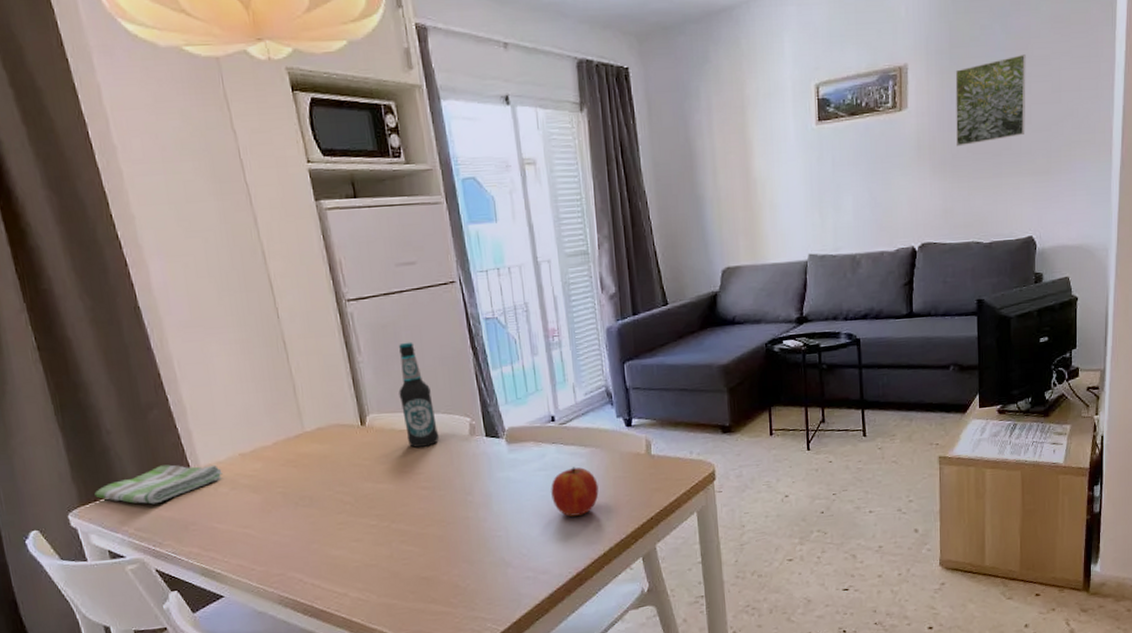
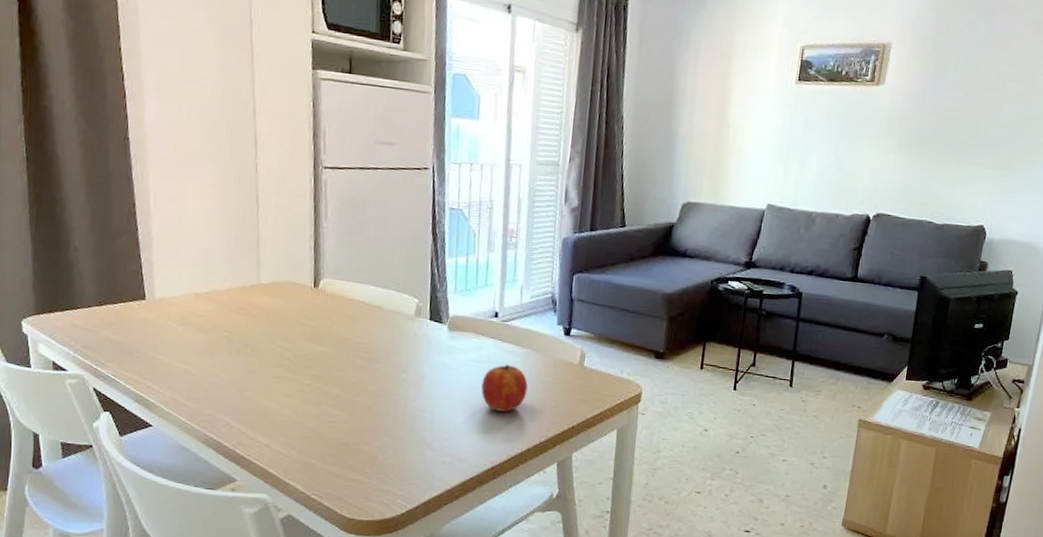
dish towel: present [94,464,223,505] -> none [51,290,175,326]
bottle: present [399,342,440,448] -> none [355,216,386,319]
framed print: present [955,54,1026,147] -> none [925,53,1005,129]

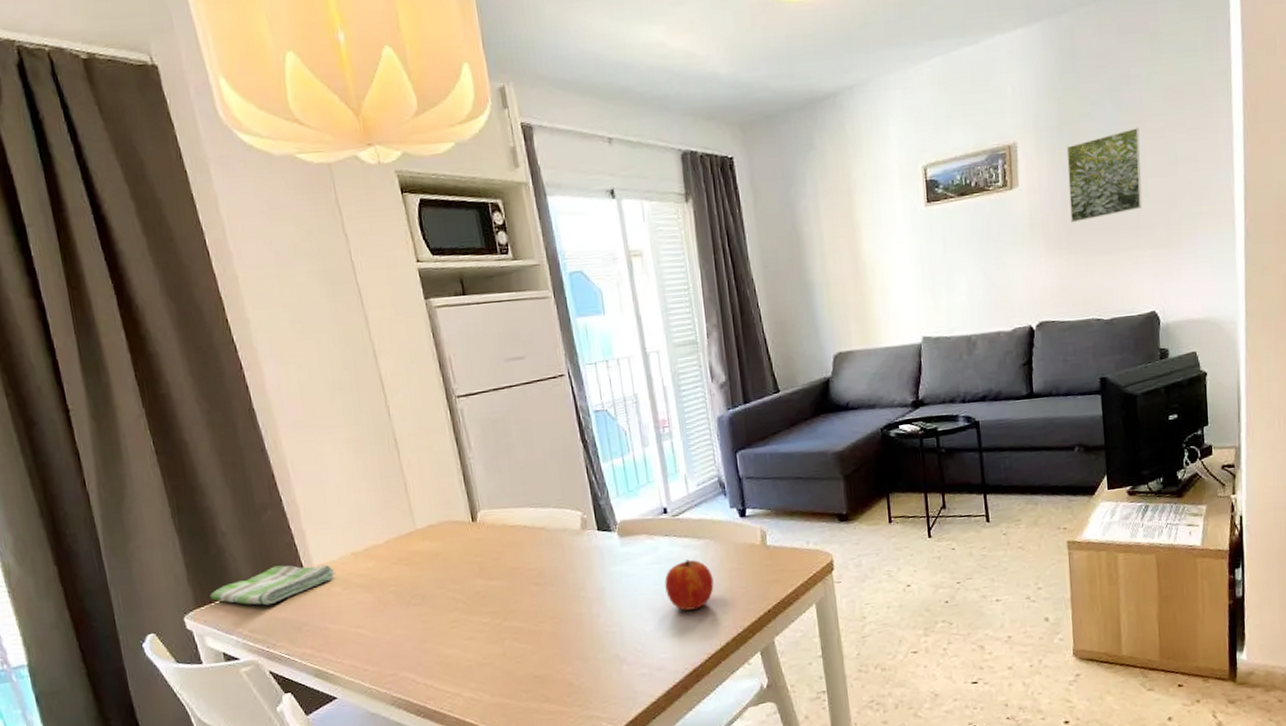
dish towel: none [51,290,175,326] -> present [210,564,335,606]
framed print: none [925,53,1005,129] -> present [1066,128,1143,223]

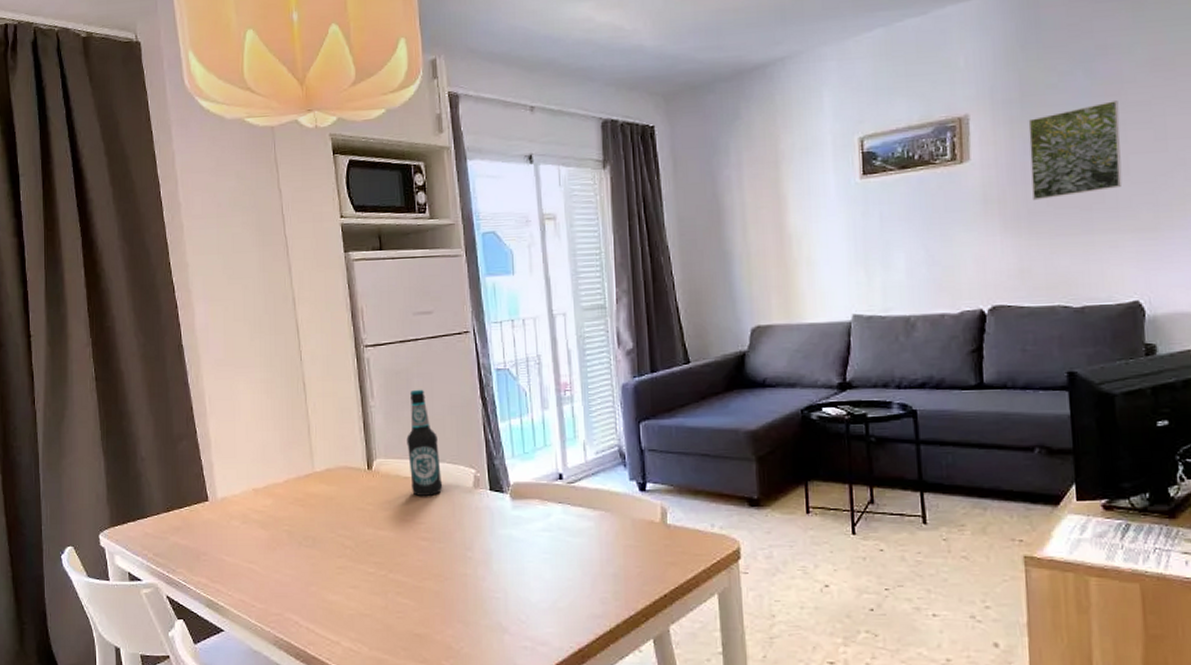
dish towel: present [210,564,335,606] -> none [124,494,236,531]
bottle: none [509,436,551,543] -> present [406,389,443,496]
fruit: present [664,559,714,611] -> none [555,530,607,584]

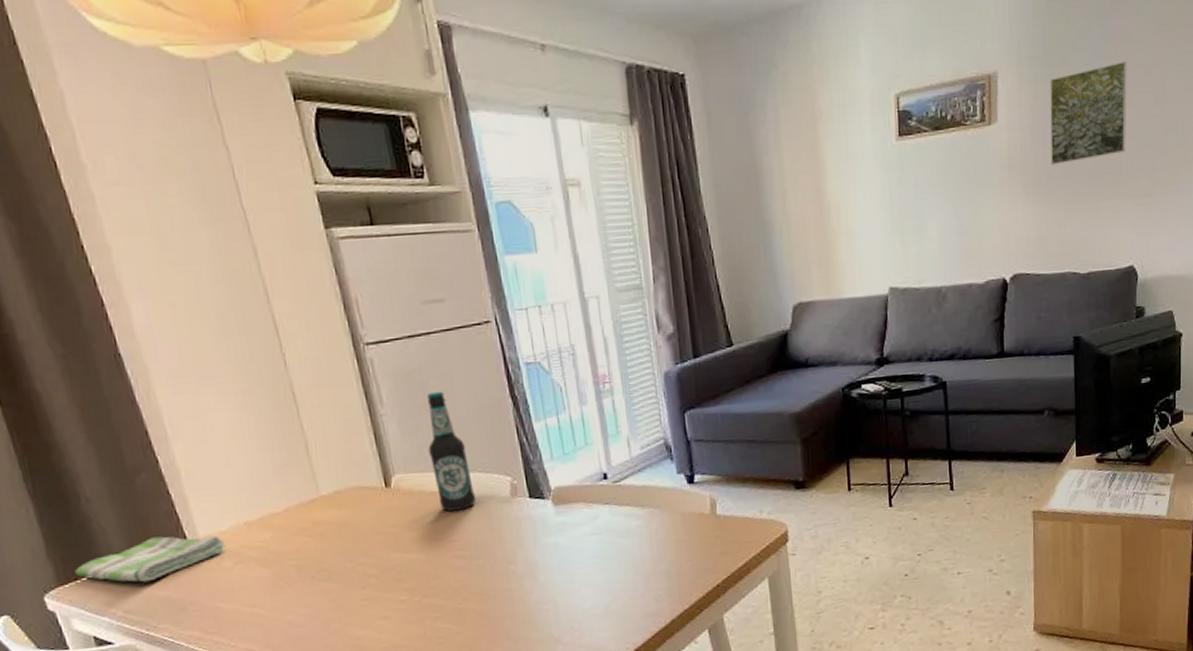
dish towel: none [124,494,236,531] -> present [74,535,226,583]

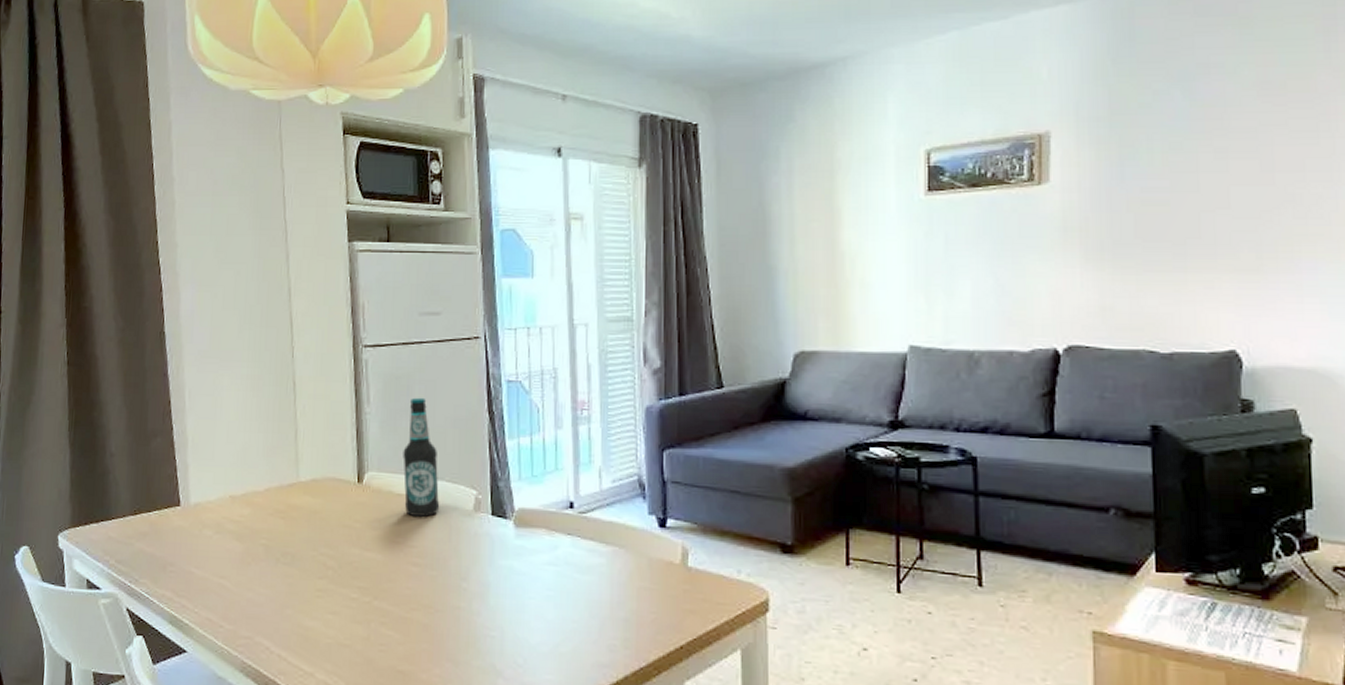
dish towel: present [74,535,226,583] -> none [86,496,210,537]
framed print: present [1050,61,1127,166] -> none [1117,126,1222,231]

